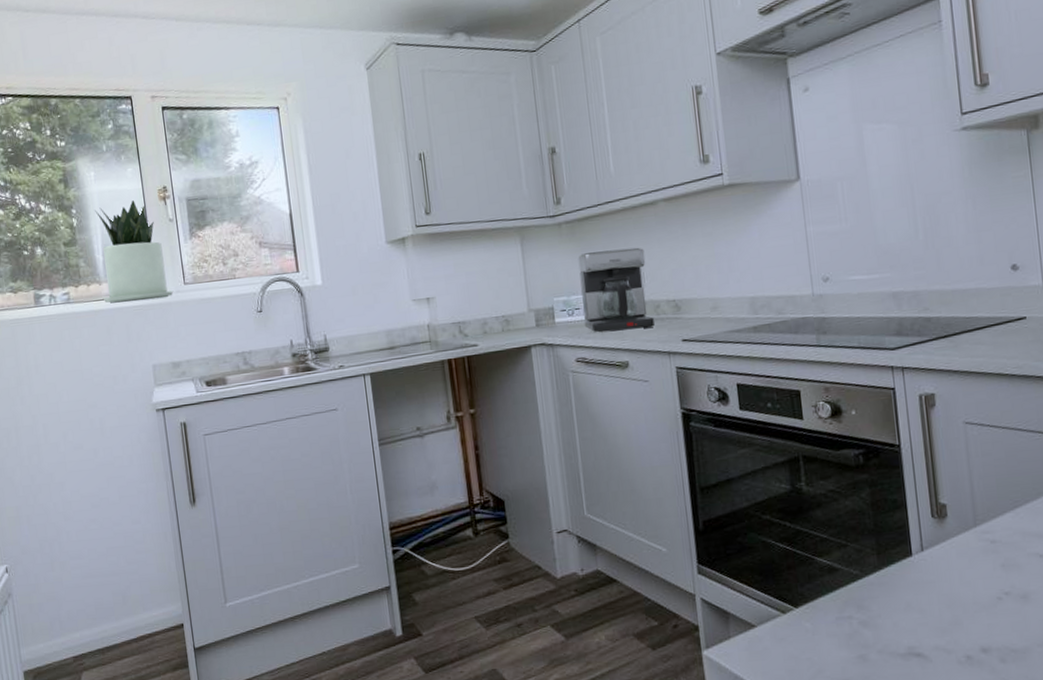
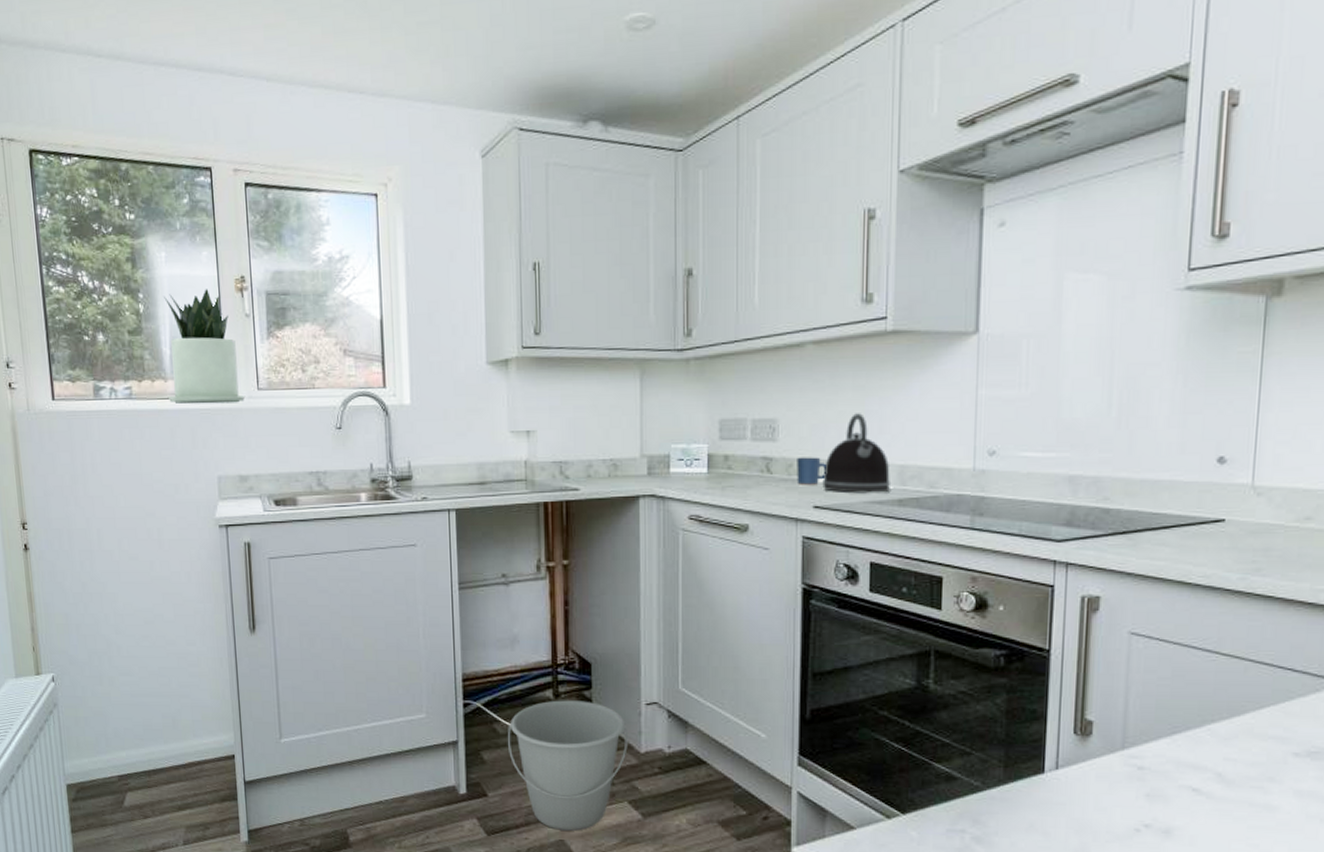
bucket: none [435,535,545,660] -> present [508,700,628,831]
coffee maker: present [578,247,655,333] -> none [703,395,784,490]
mug: none [662,297,689,323] -> present [797,457,826,486]
kettle: none [687,256,746,326] -> present [822,413,892,494]

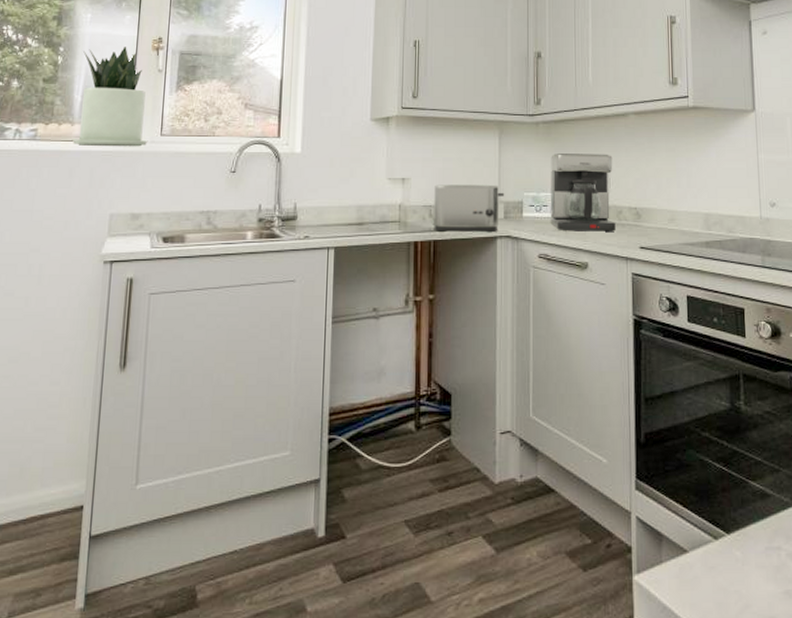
bucket: present [508,700,628,831] -> none [369,432,483,572]
toaster: none [564,436,648,492] -> present [432,184,505,233]
coffee maker: none [703,395,784,490] -> present [550,154,616,233]
mug: present [797,457,826,486] -> none [625,205,649,230]
kettle: present [822,413,892,494] -> none [646,170,700,237]

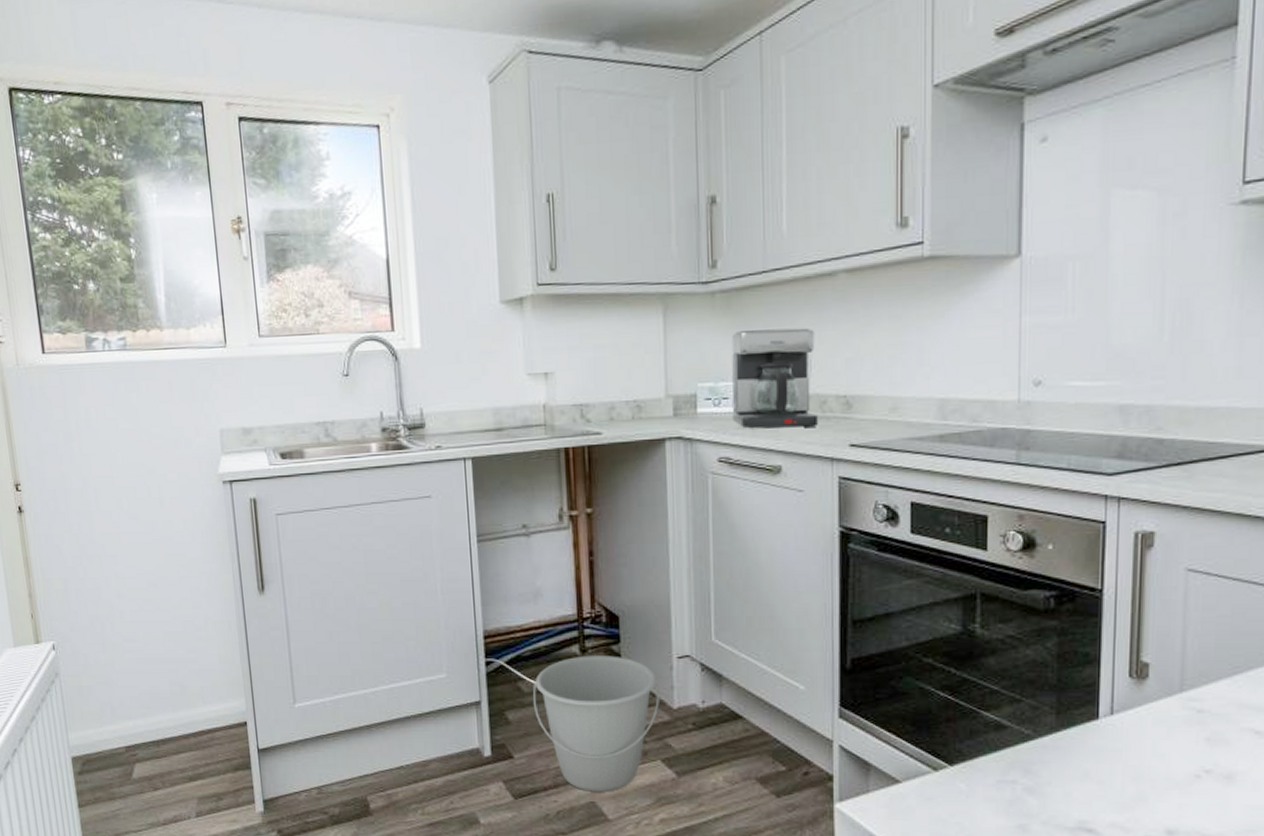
planter: present [71,47,148,147] -> none [156,231,247,355]
bucket: none [369,432,483,572] -> present [533,655,660,792]
toaster: present [432,184,505,233] -> none [585,375,674,437]

